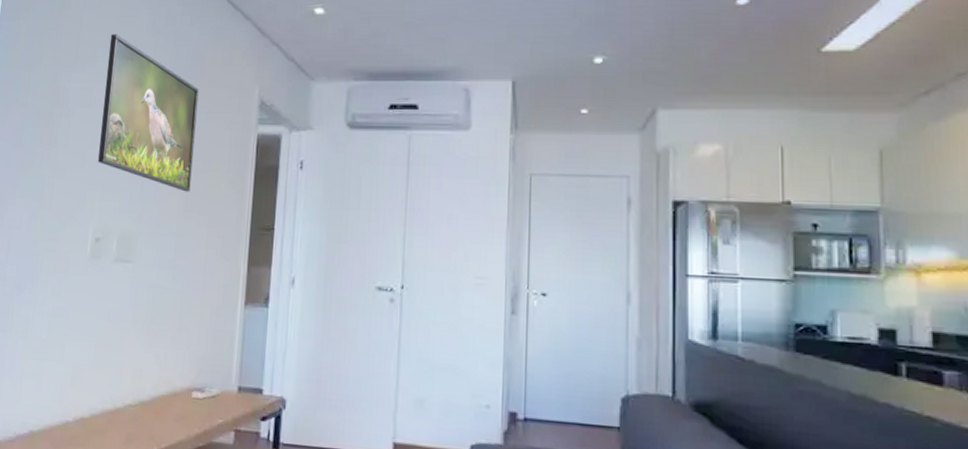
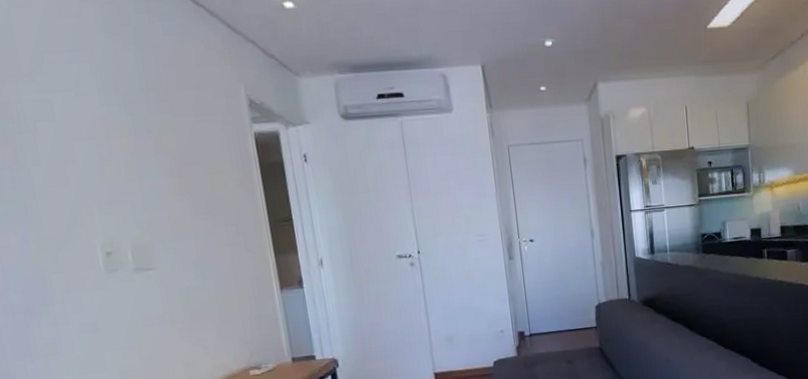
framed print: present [97,34,199,192] -> none [54,37,197,196]

